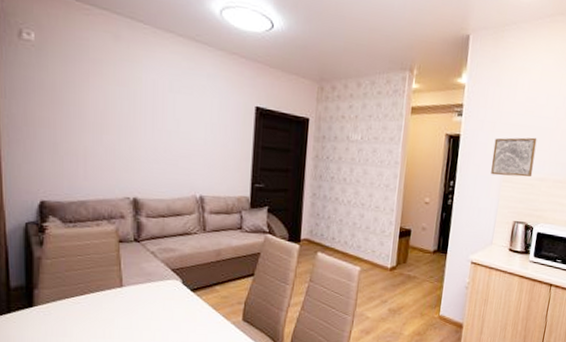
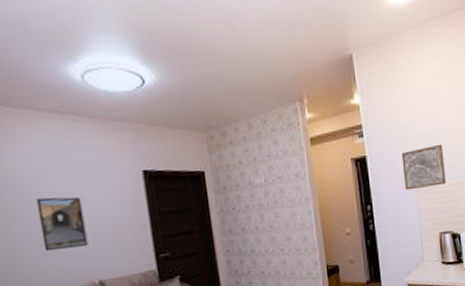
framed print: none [160,112,199,163] -> present [35,197,89,252]

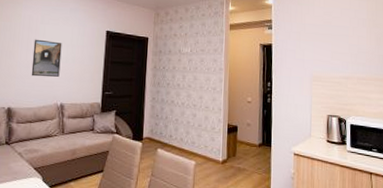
wall art: present [401,144,447,191] -> none [301,43,338,76]

